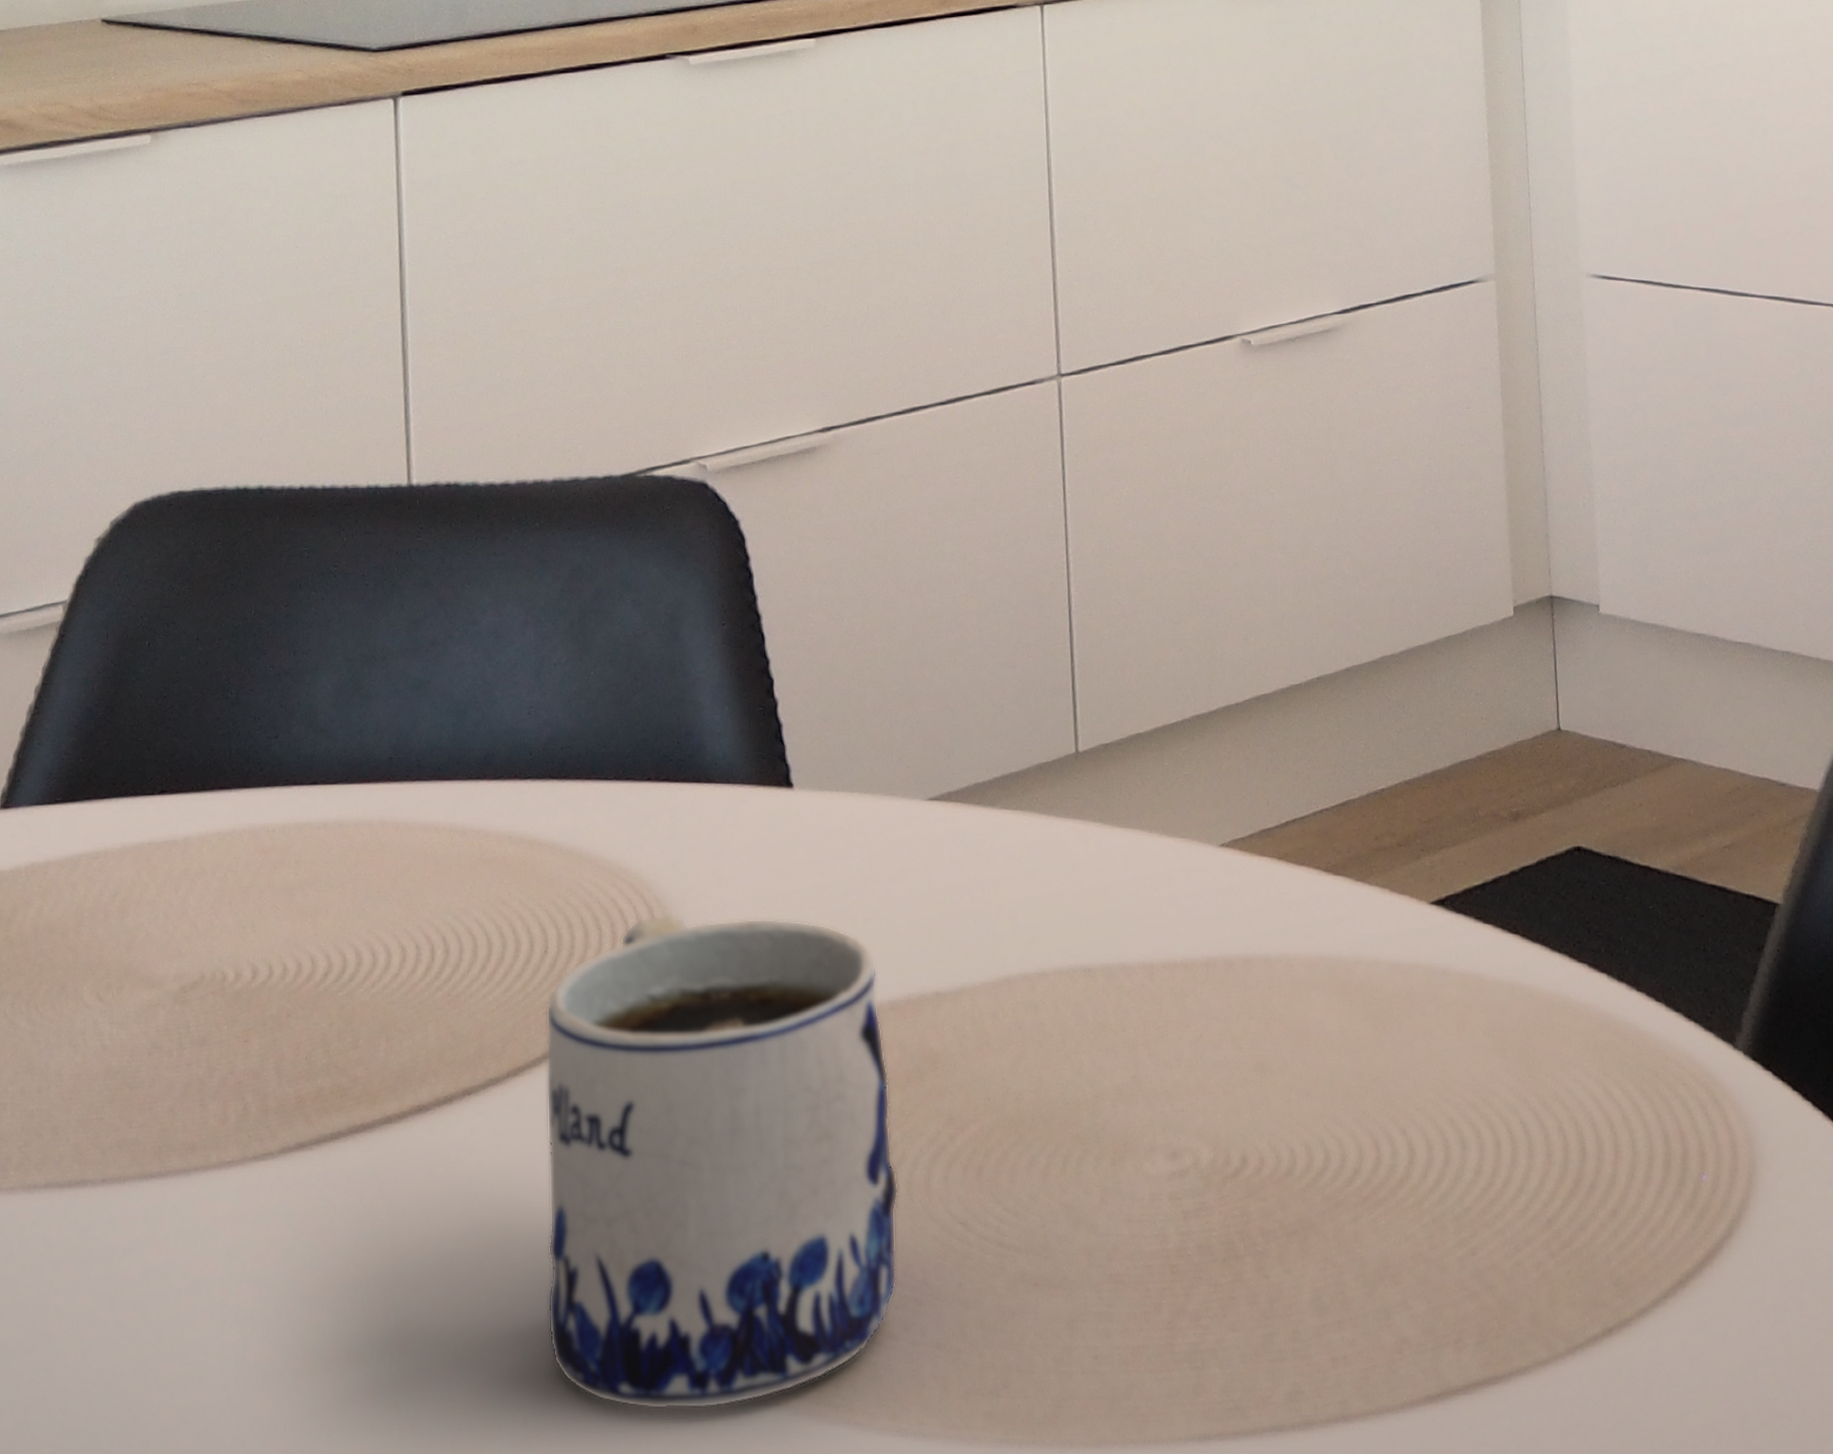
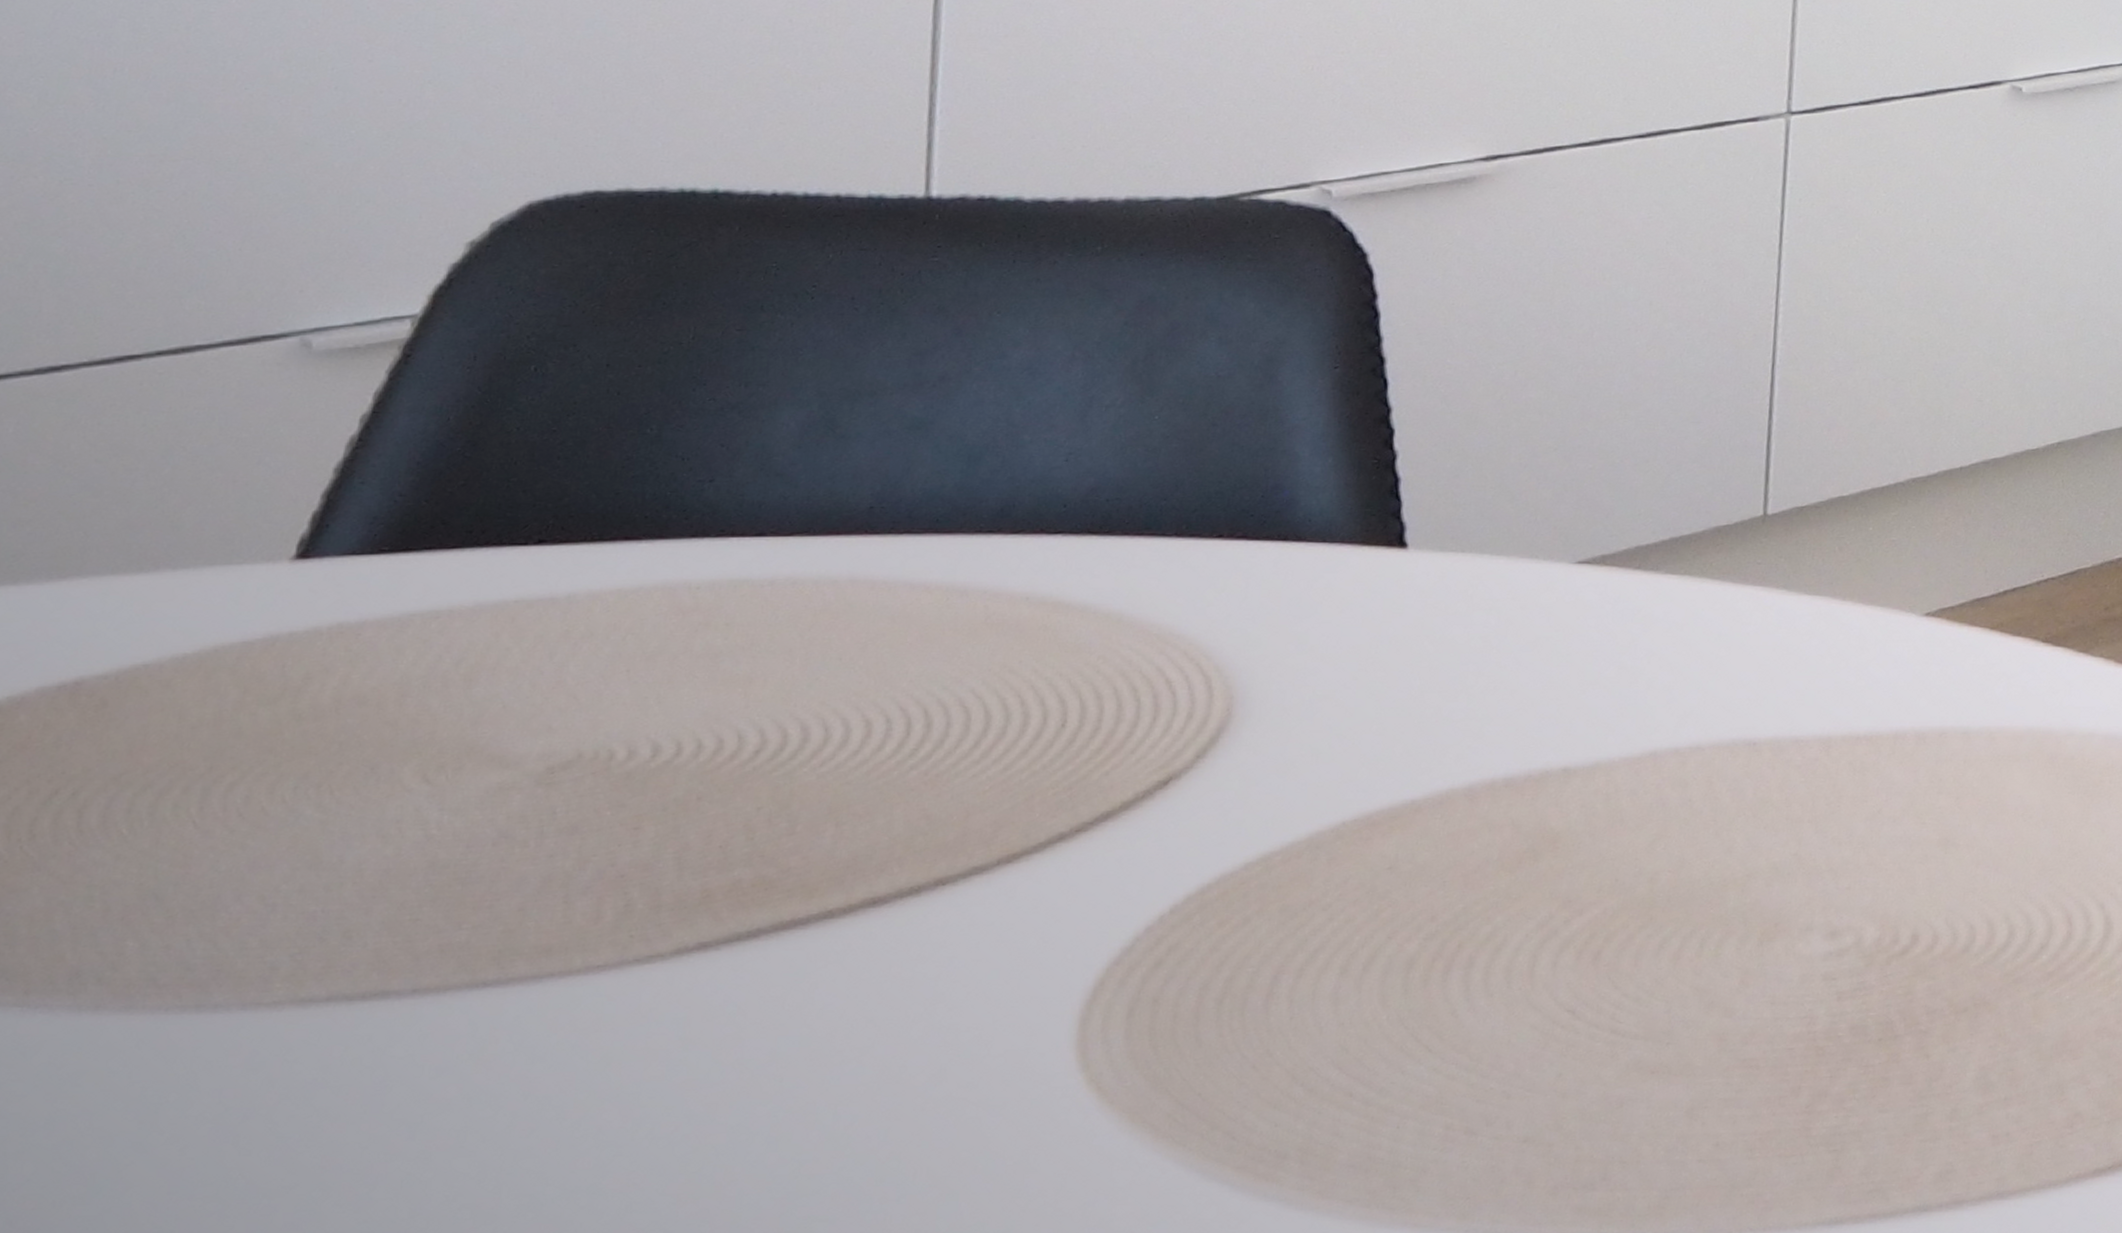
mug: present [546,914,899,1410] -> none [1025,684,1495,1222]

